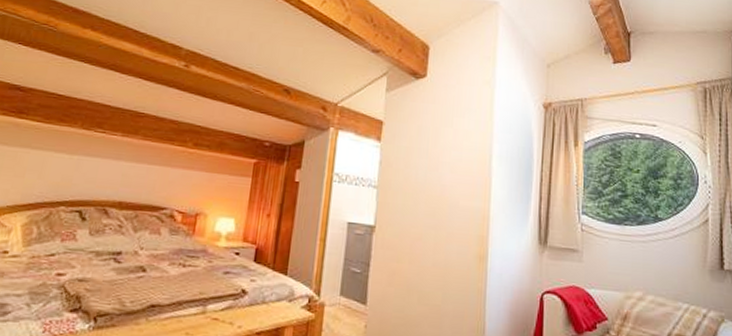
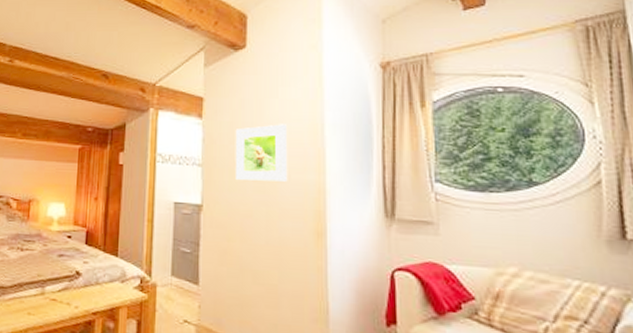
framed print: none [407,152,459,207] -> present [234,124,288,182]

